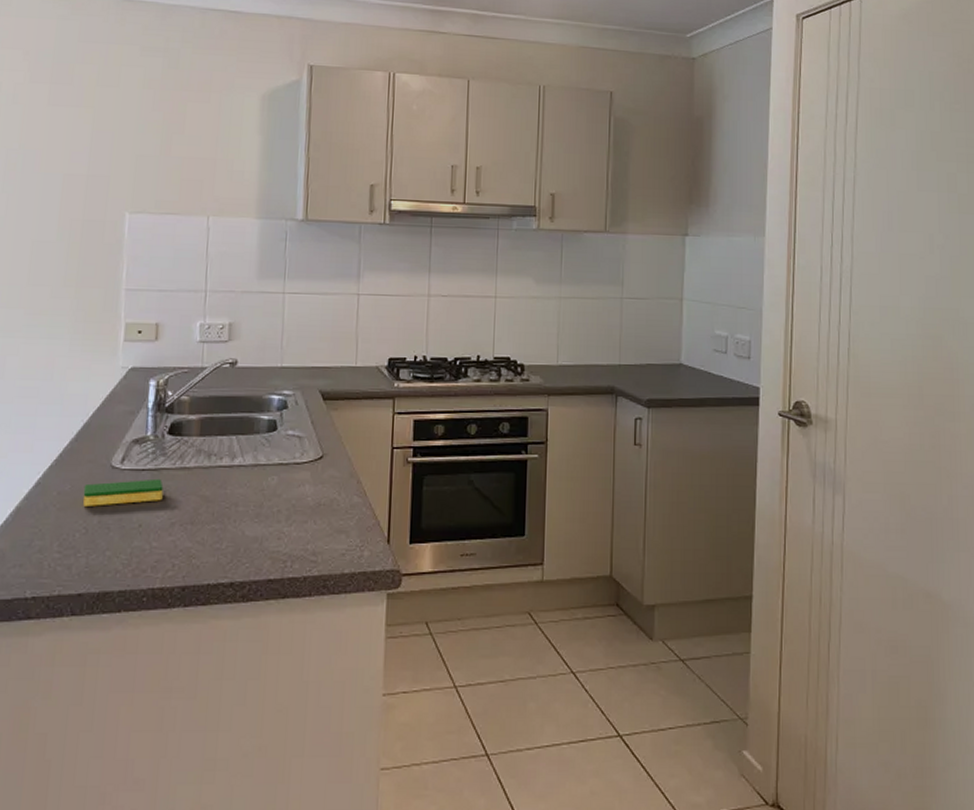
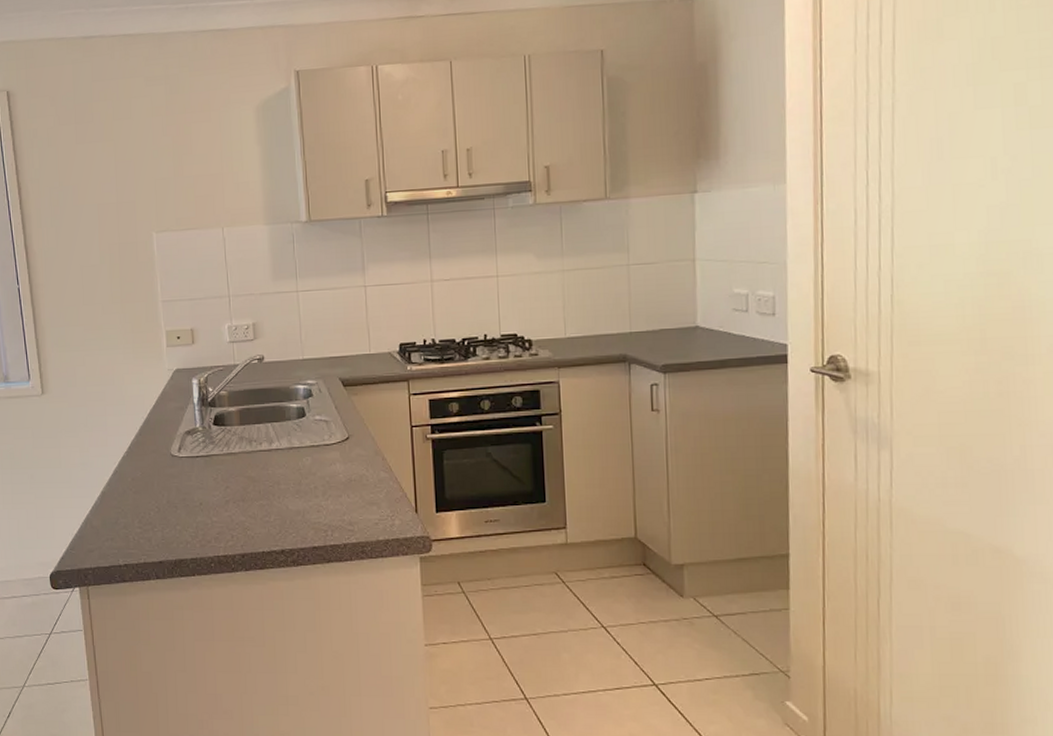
dish sponge: present [83,478,164,506] -> none [151,463,216,489]

